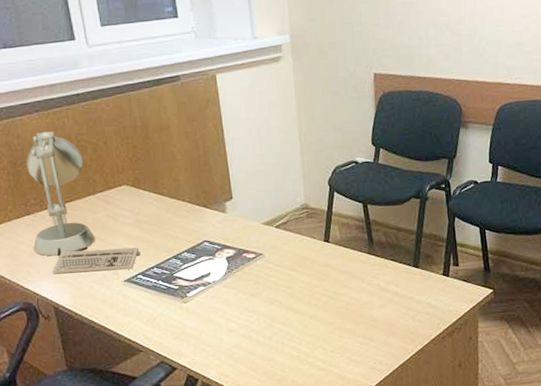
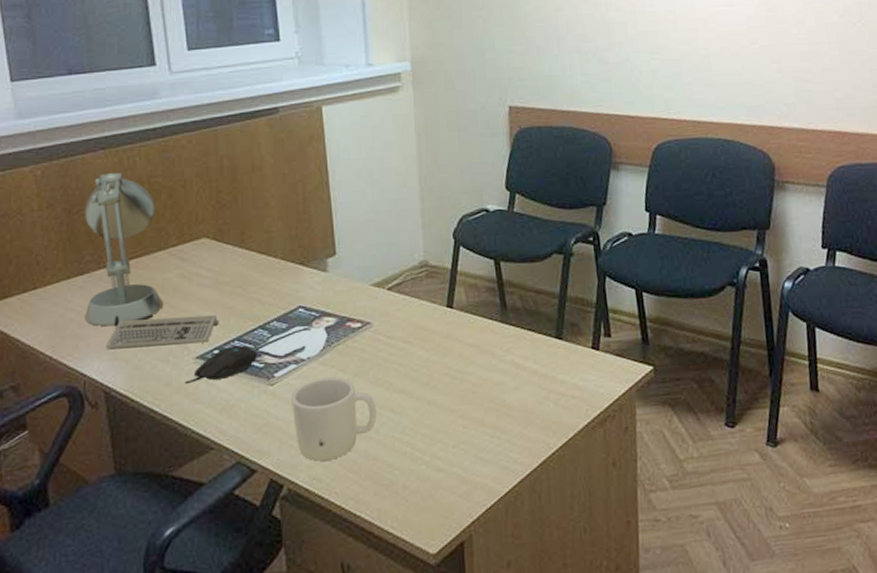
computer mouse: none [116,271,174,302] -> present [185,345,259,385]
mug: none [201,296,270,361] -> present [291,377,377,461]

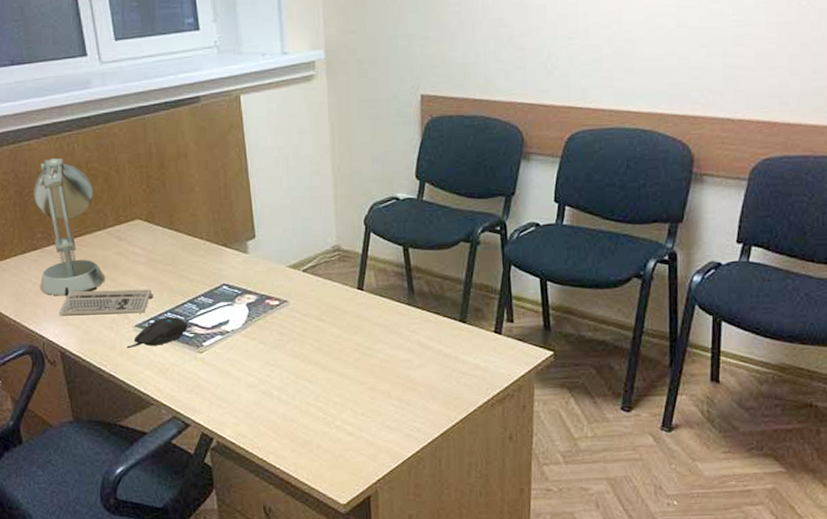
mug: present [291,377,377,461] -> none [218,348,293,420]

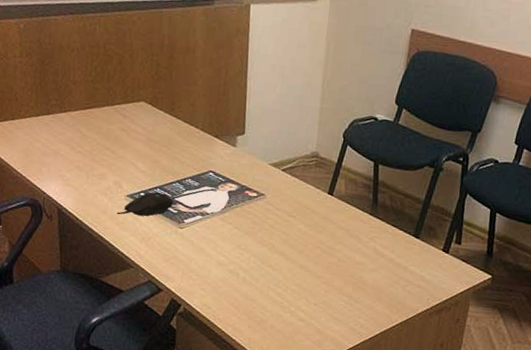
desk lamp: present [33,158,106,297] -> none [48,35,108,161]
computer keyboard: present [58,289,154,316] -> none [61,155,147,186]

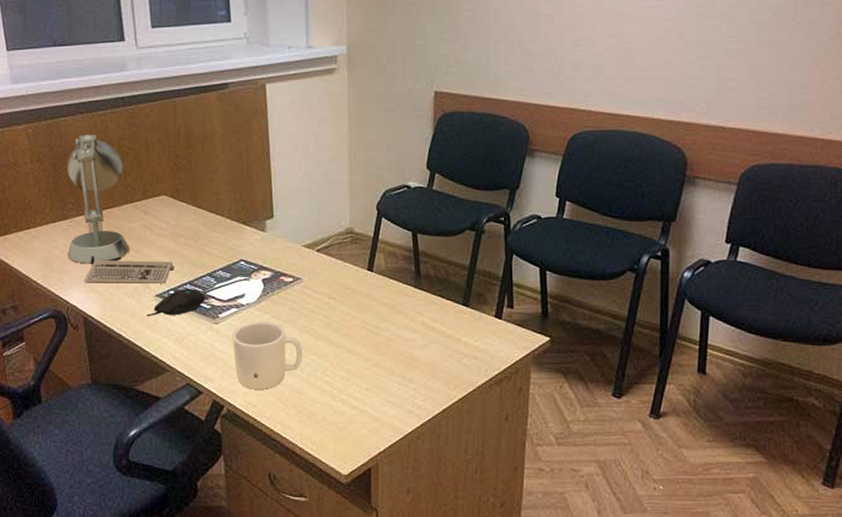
desk lamp: none [48,35,108,161] -> present [66,135,130,265]
computer keyboard: none [61,155,147,186] -> present [83,259,175,284]
mug: none [194,230,260,294] -> present [232,322,303,390]

